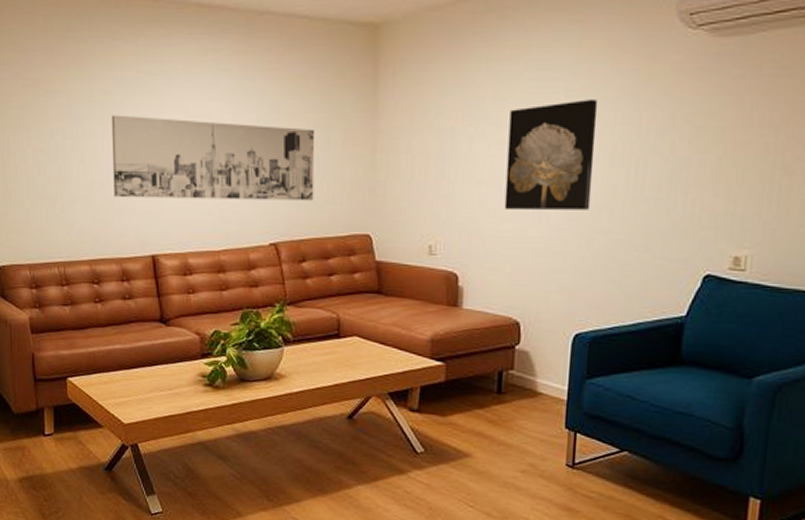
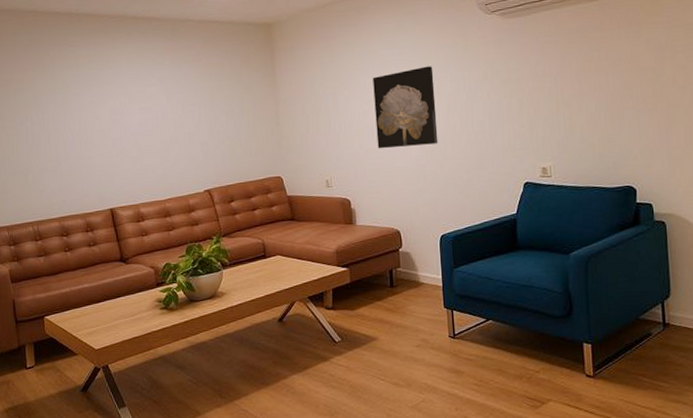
wall art: present [111,115,315,201] -> none [70,101,235,166]

